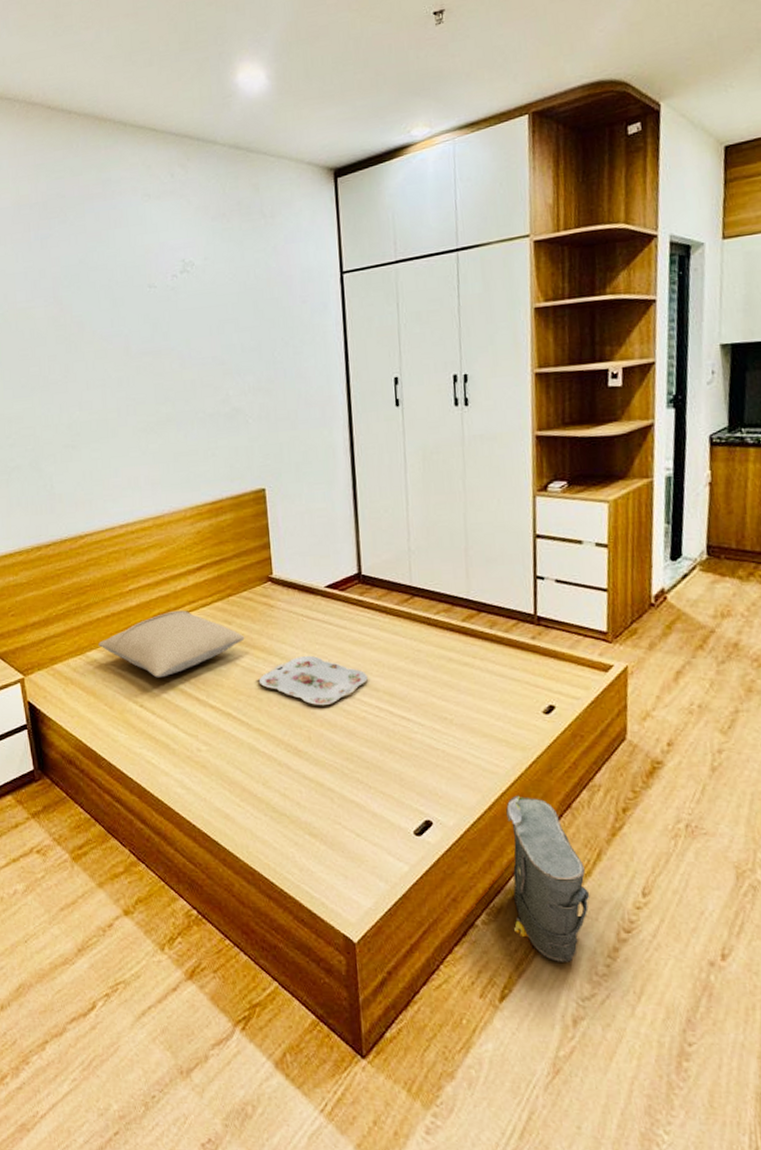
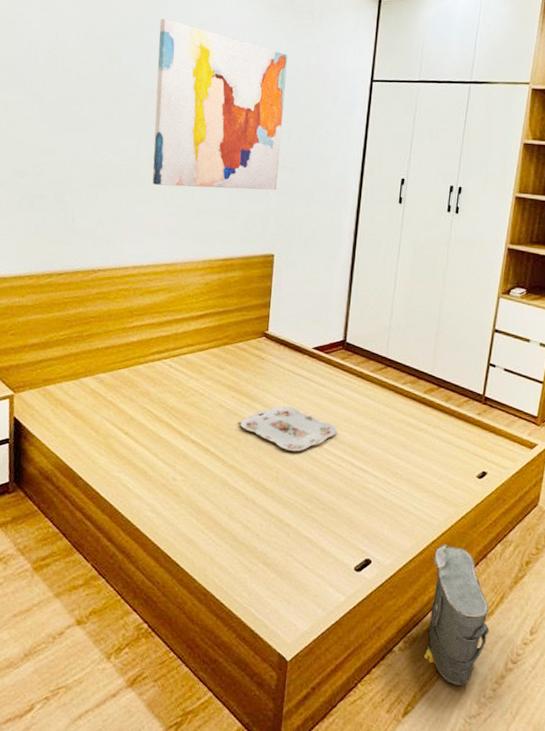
pillow: present [98,610,245,678] -> none [94,350,234,410]
wall art: none [104,254,256,434] -> present [152,18,288,191]

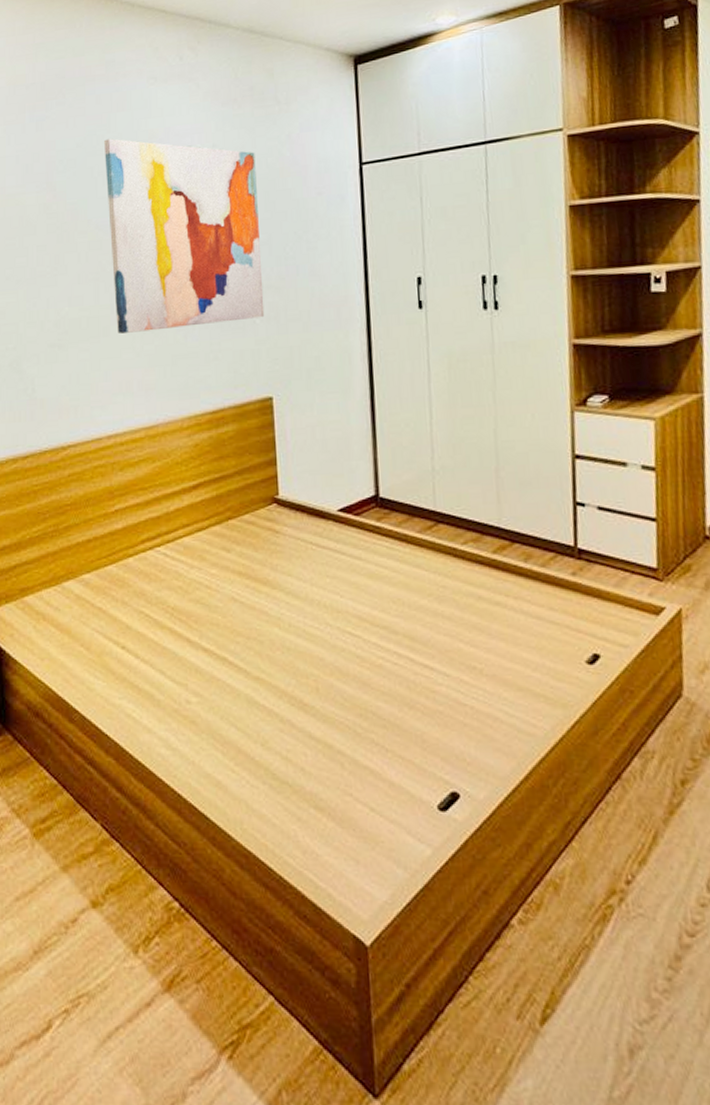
serving tray: present [240,405,337,452] -> none [259,590,385,651]
bag: present [423,544,490,686] -> none [545,762,646,974]

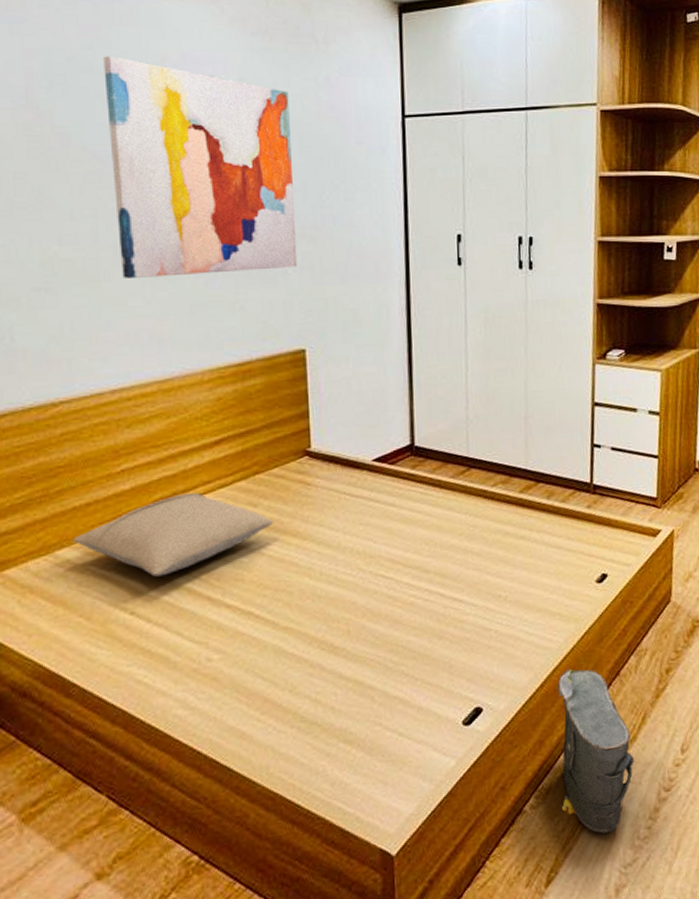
pillow: none [77,534,245,614] -> present [73,492,274,577]
bag: none [545,762,646,974] -> present [558,668,635,834]

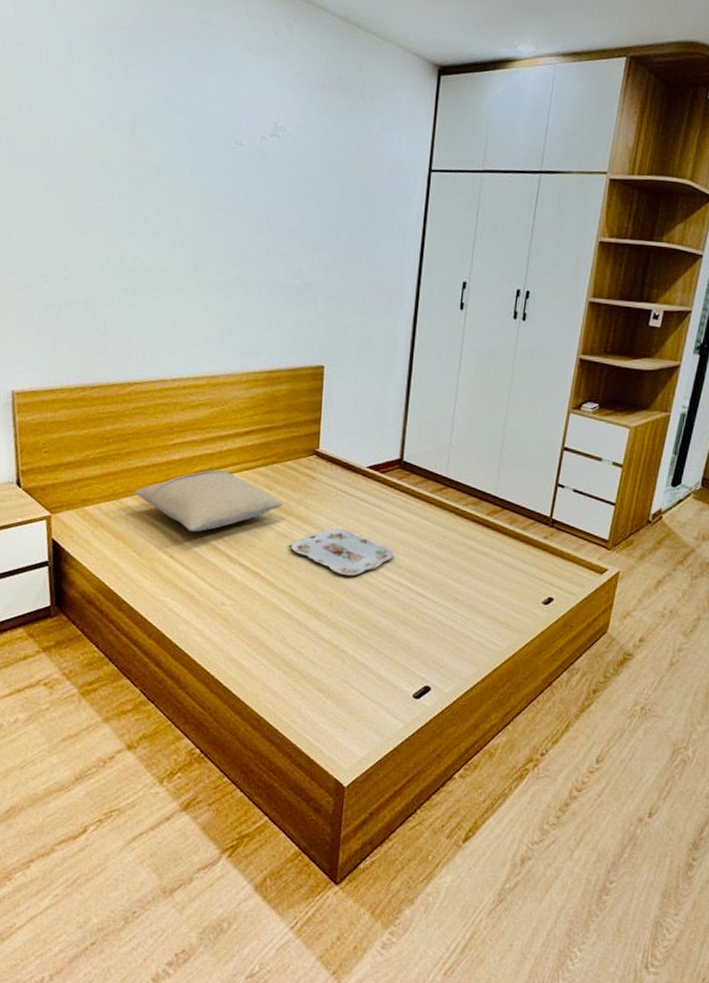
wall art: present [103,56,298,278] -> none [189,100,336,296]
serving tray: none [289,538,417,595] -> present [290,528,394,576]
bag: present [558,668,635,834] -> none [485,671,554,813]

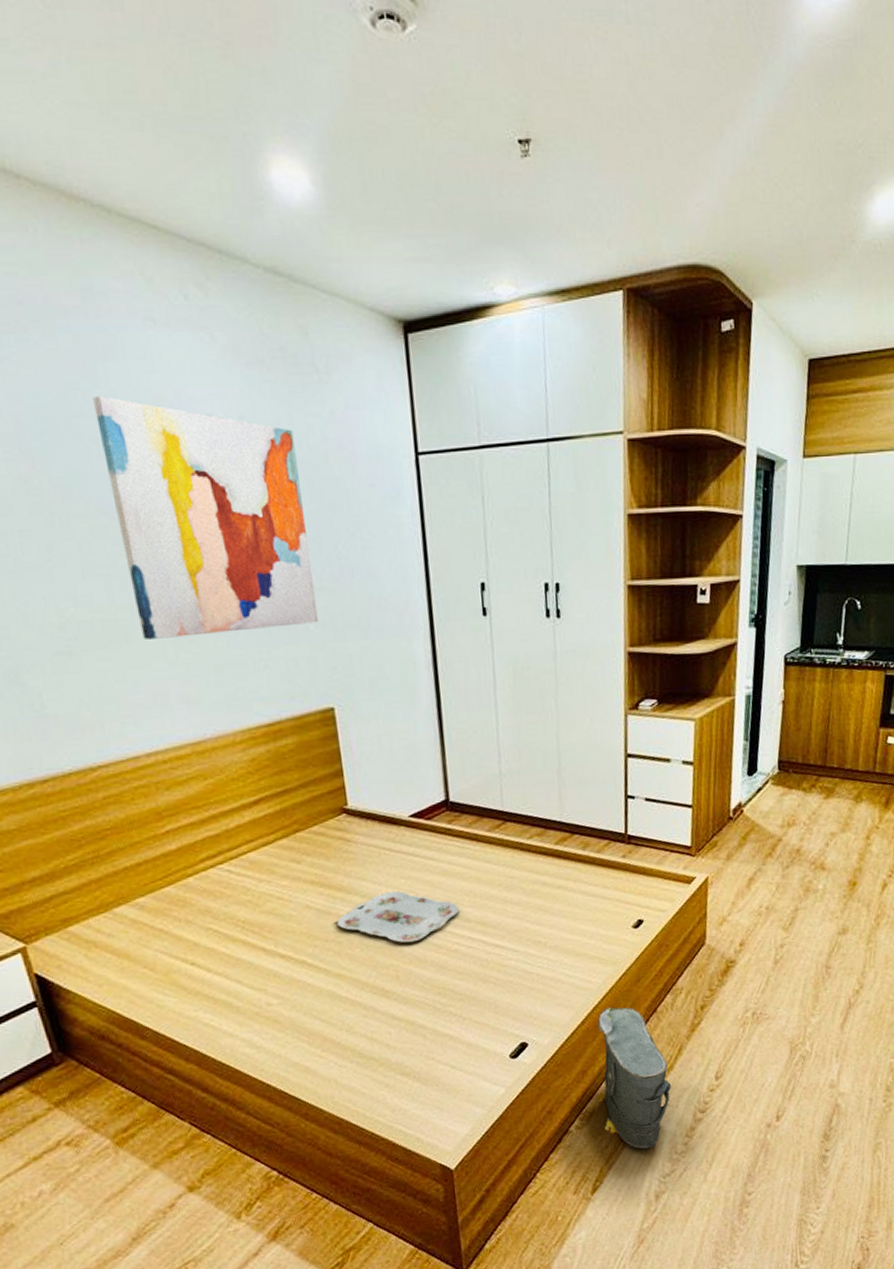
pillow: present [134,469,283,532] -> none [128,851,318,931]
wall art: none [189,100,336,296] -> present [93,396,319,640]
bag: none [485,671,554,813] -> present [598,1007,672,1150]

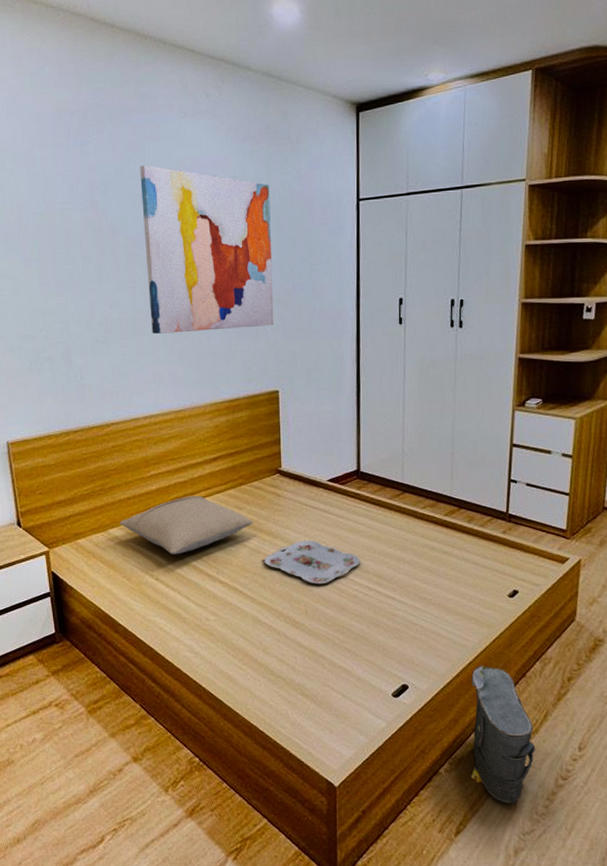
pillow: none [128,851,318,931] -> present [119,495,254,555]

